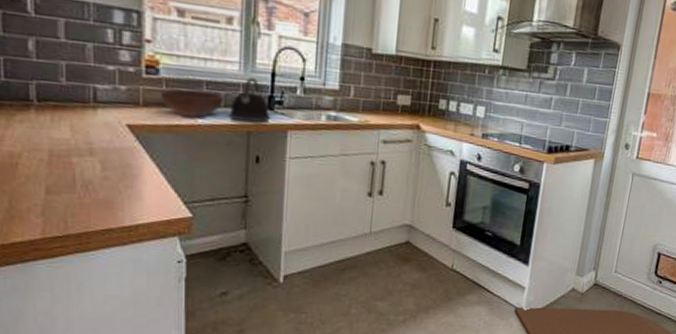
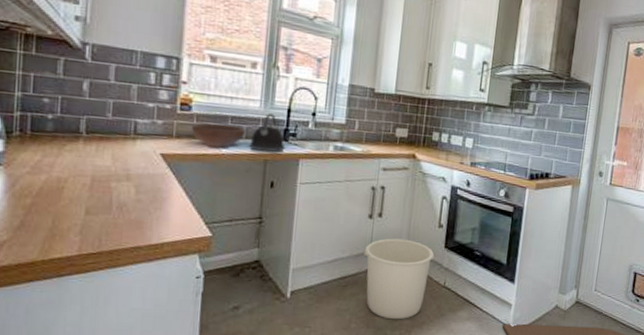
bucket: none [362,218,442,305] -> present [363,238,435,320]

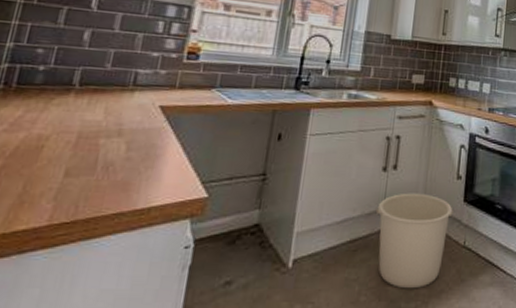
bowl: present [191,123,246,150] -> none [196,72,256,100]
kettle: present [249,112,285,154] -> none [257,60,296,104]

